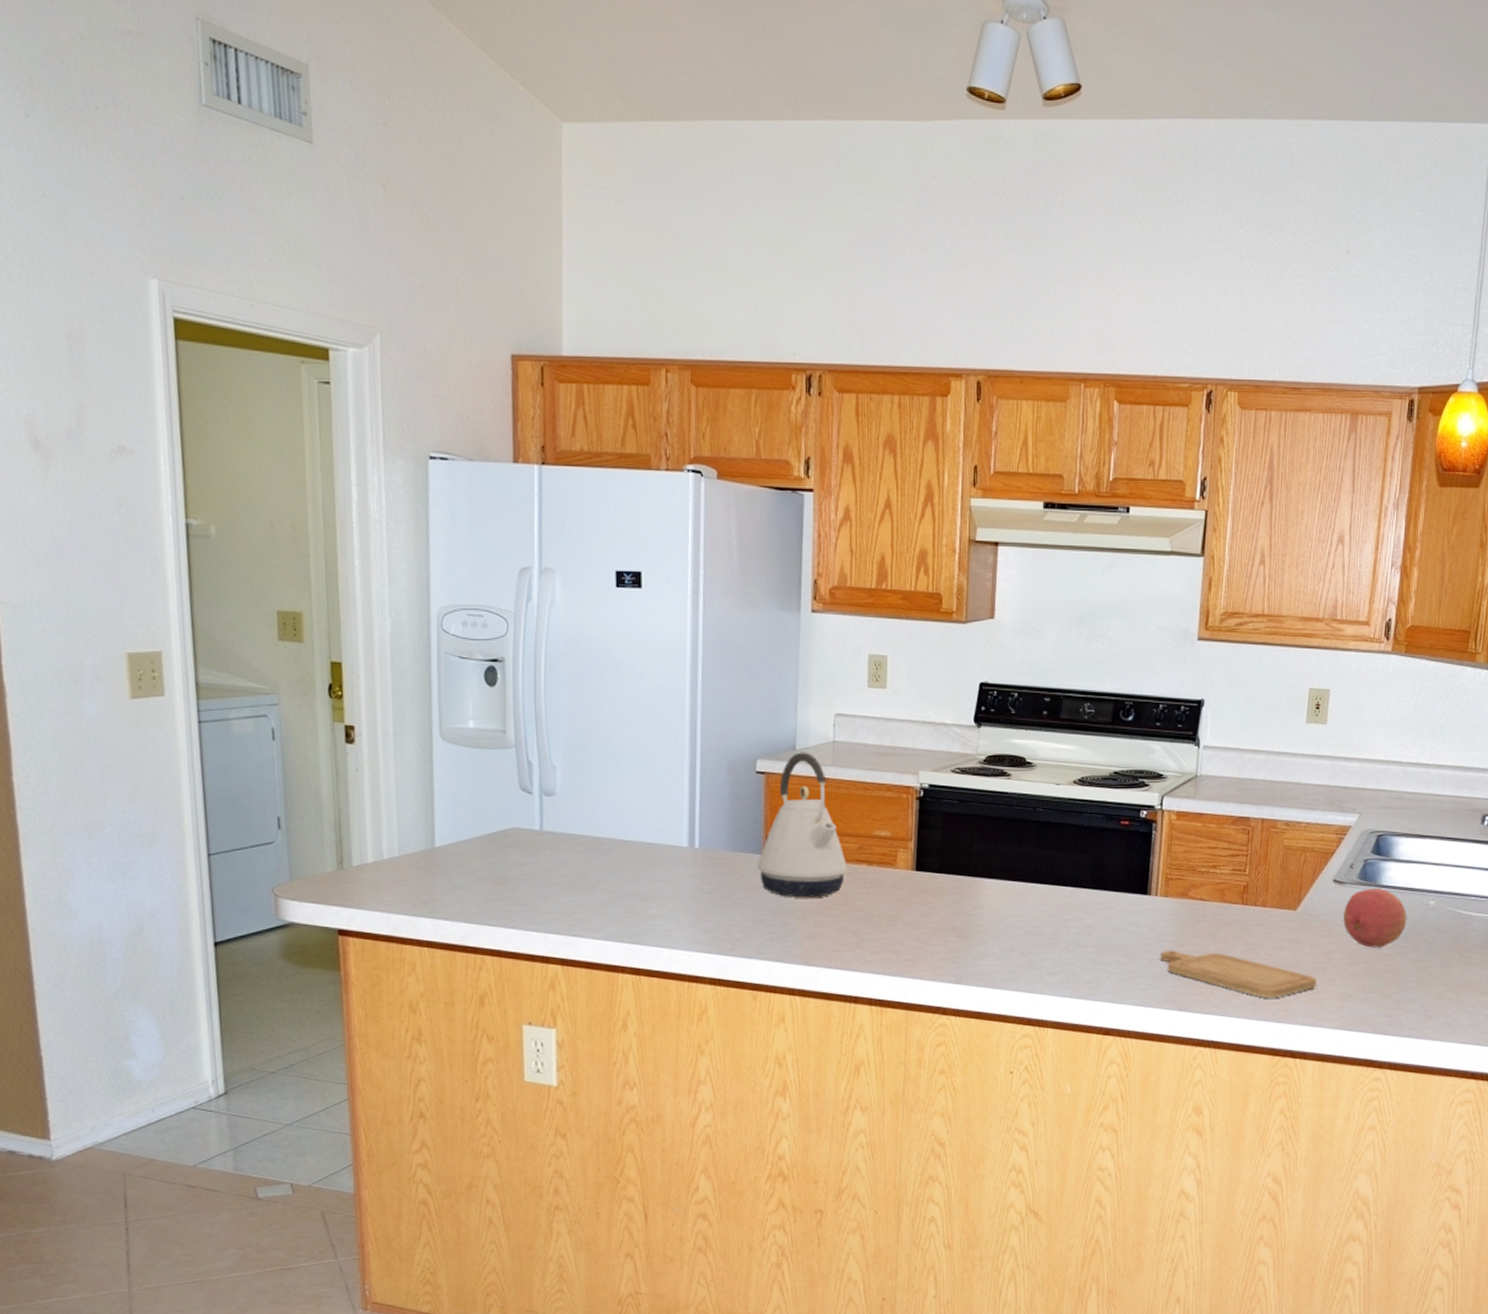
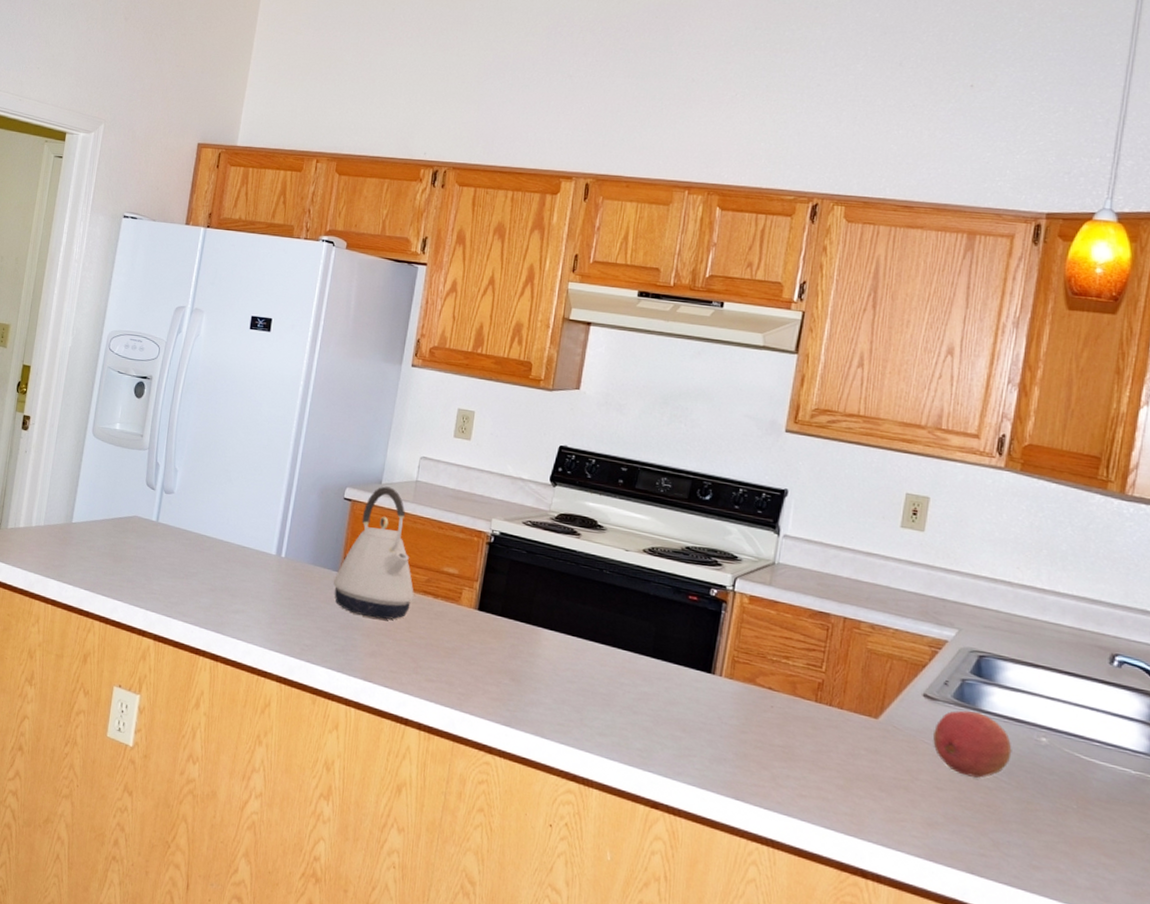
chopping board: present [1160,950,1317,999] -> none [720,733,898,808]

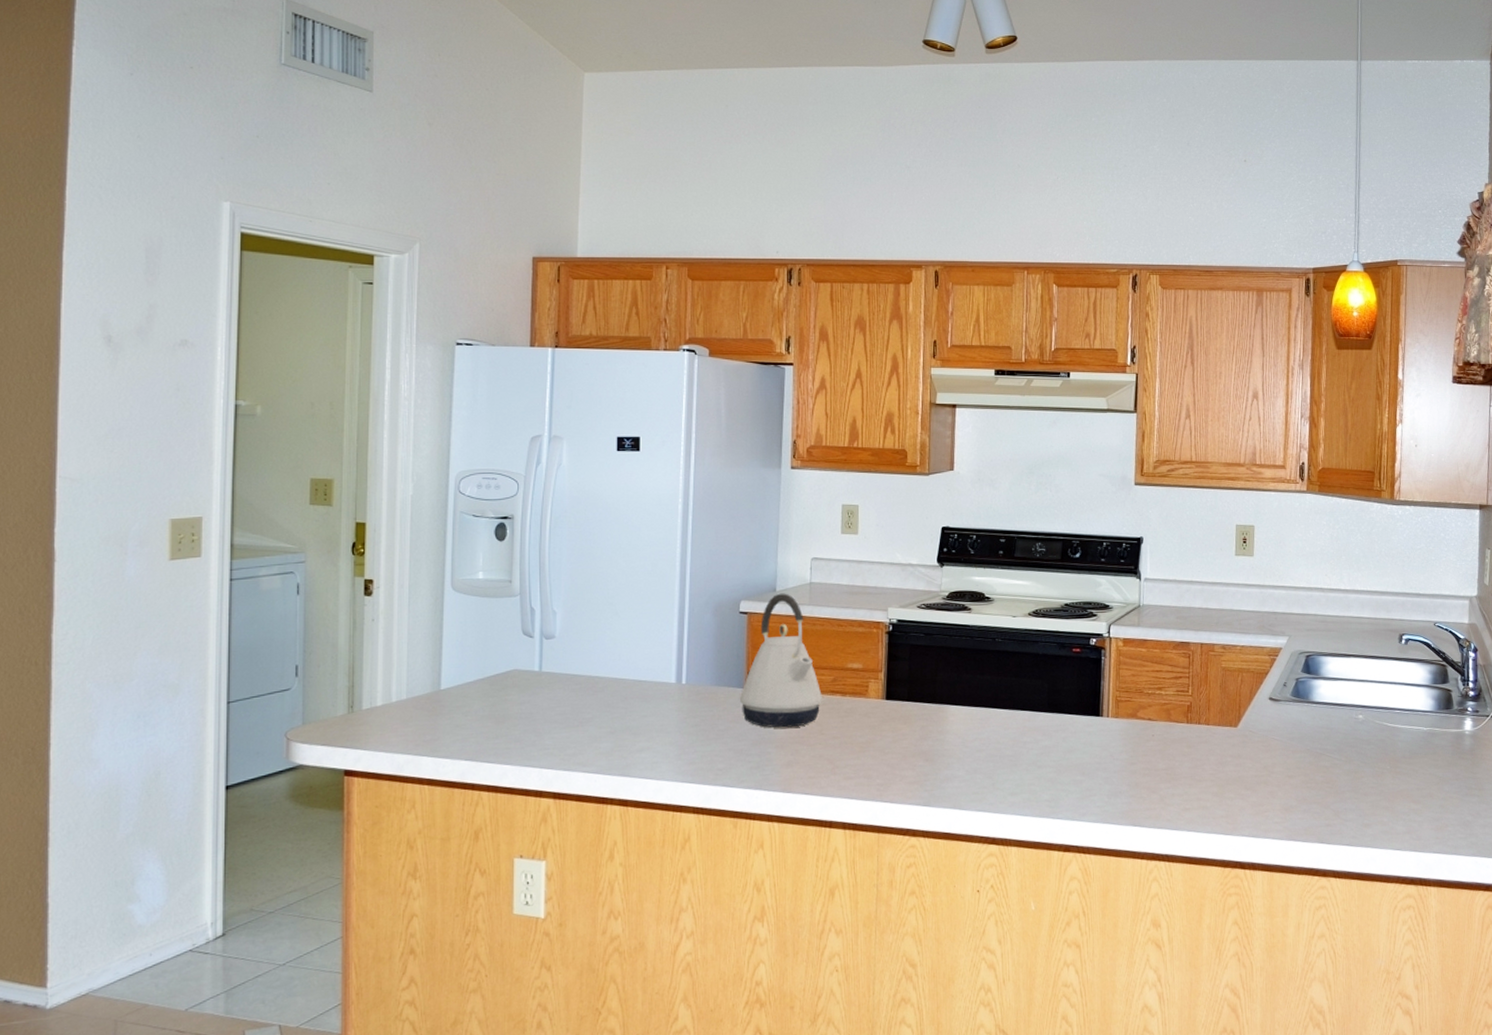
fruit: present [932,710,1012,778] -> none [1280,705,1339,761]

